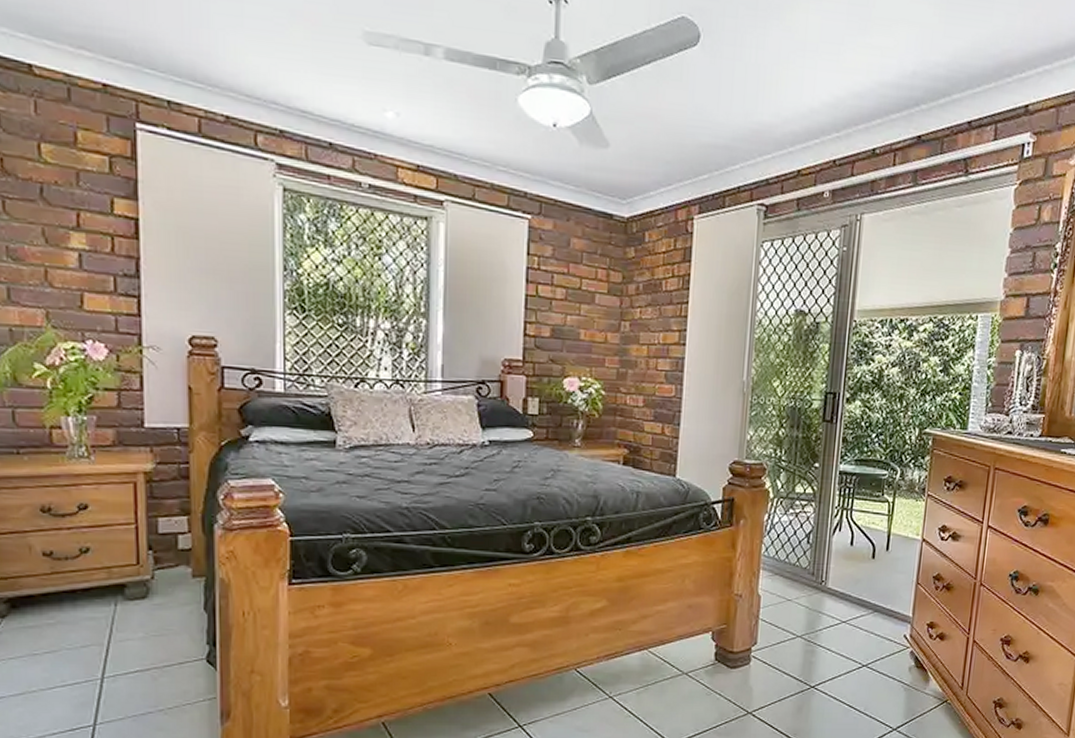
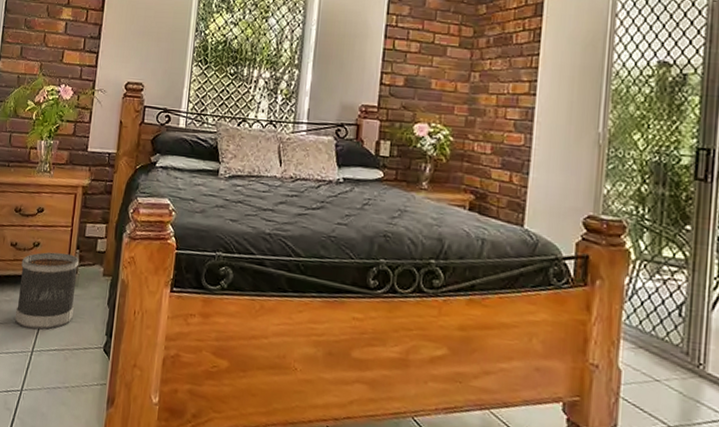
wastebasket: none [65,556,156,653] -> present [14,252,79,330]

